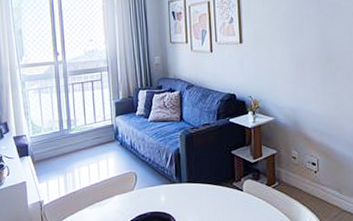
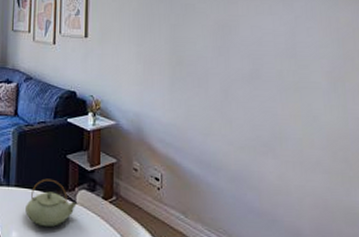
teapot: none [198,173,245,214] -> present [25,178,78,228]

